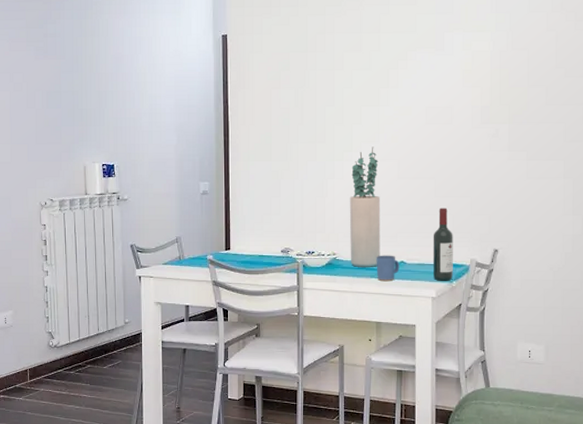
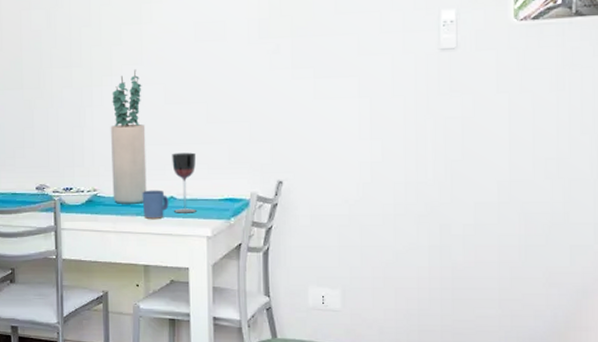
wineglass: none [403,222,425,276] -> present [172,152,197,213]
wine bottle: present [432,208,453,281] -> none [206,135,231,218]

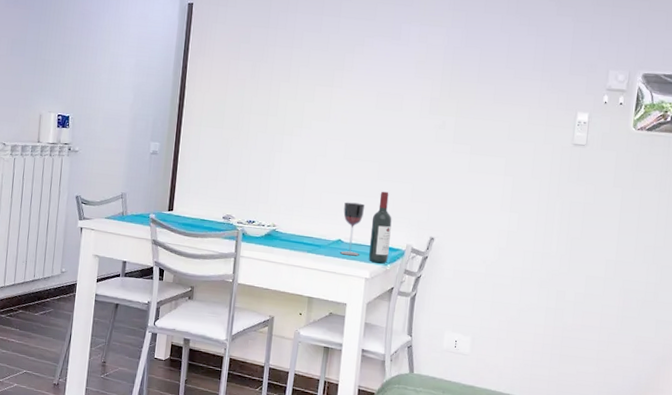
vase: present [110,69,147,204] -> none [289,125,327,243]
mug: present [142,190,169,219] -> none [313,231,337,258]
wine bottle: none [206,135,231,218] -> present [368,191,392,264]

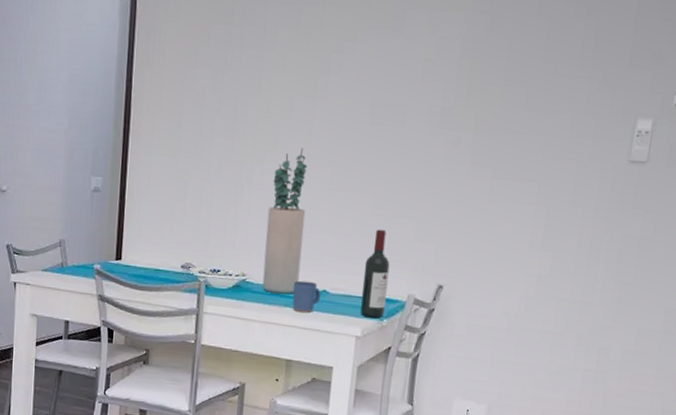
vase: none [289,125,327,243] -> present [262,148,308,295]
mug: none [313,231,337,258] -> present [292,280,321,312]
wineglass: present [340,202,365,256] -> none [325,243,356,310]

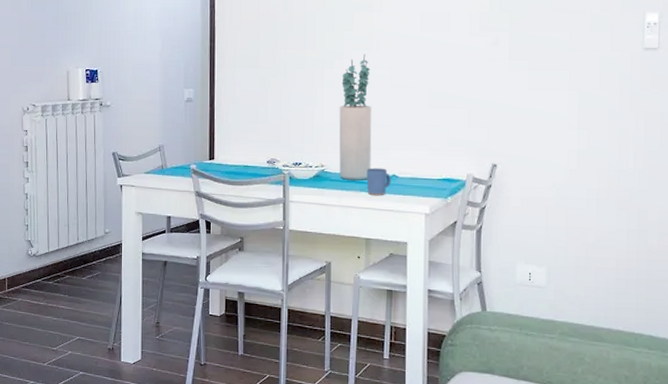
wine bottle: present [360,229,390,319] -> none [426,119,449,197]

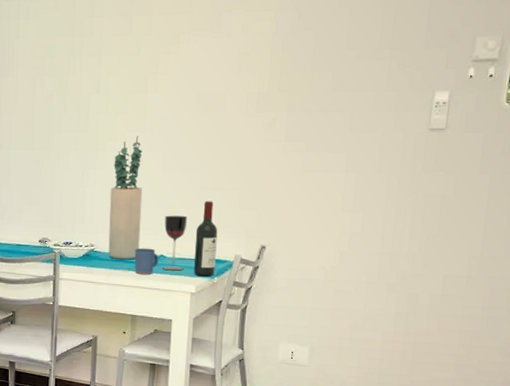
wineglass: none [395,134,419,191] -> present [163,215,188,271]
wine bottle: none [426,119,449,197] -> present [193,201,218,277]

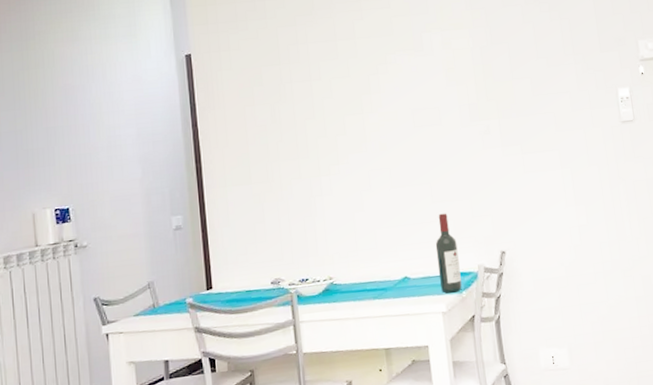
vase: present [108,136,143,260] -> none [340,157,382,290]
mug: present [134,248,159,274] -> none [377,271,404,302]
wineglass: present [163,215,188,271] -> none [402,232,430,293]

